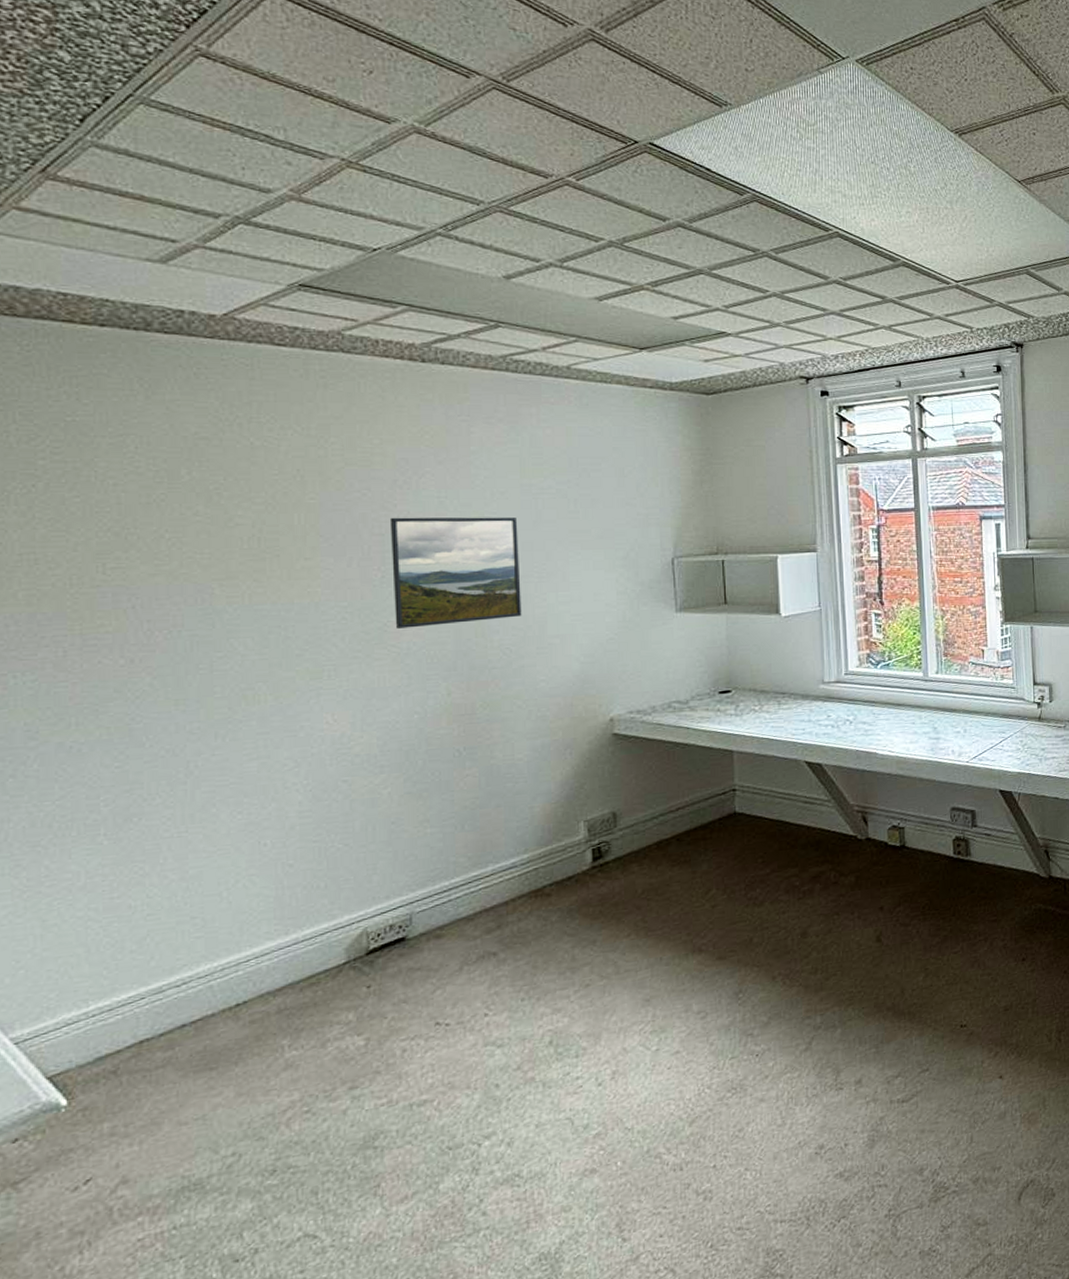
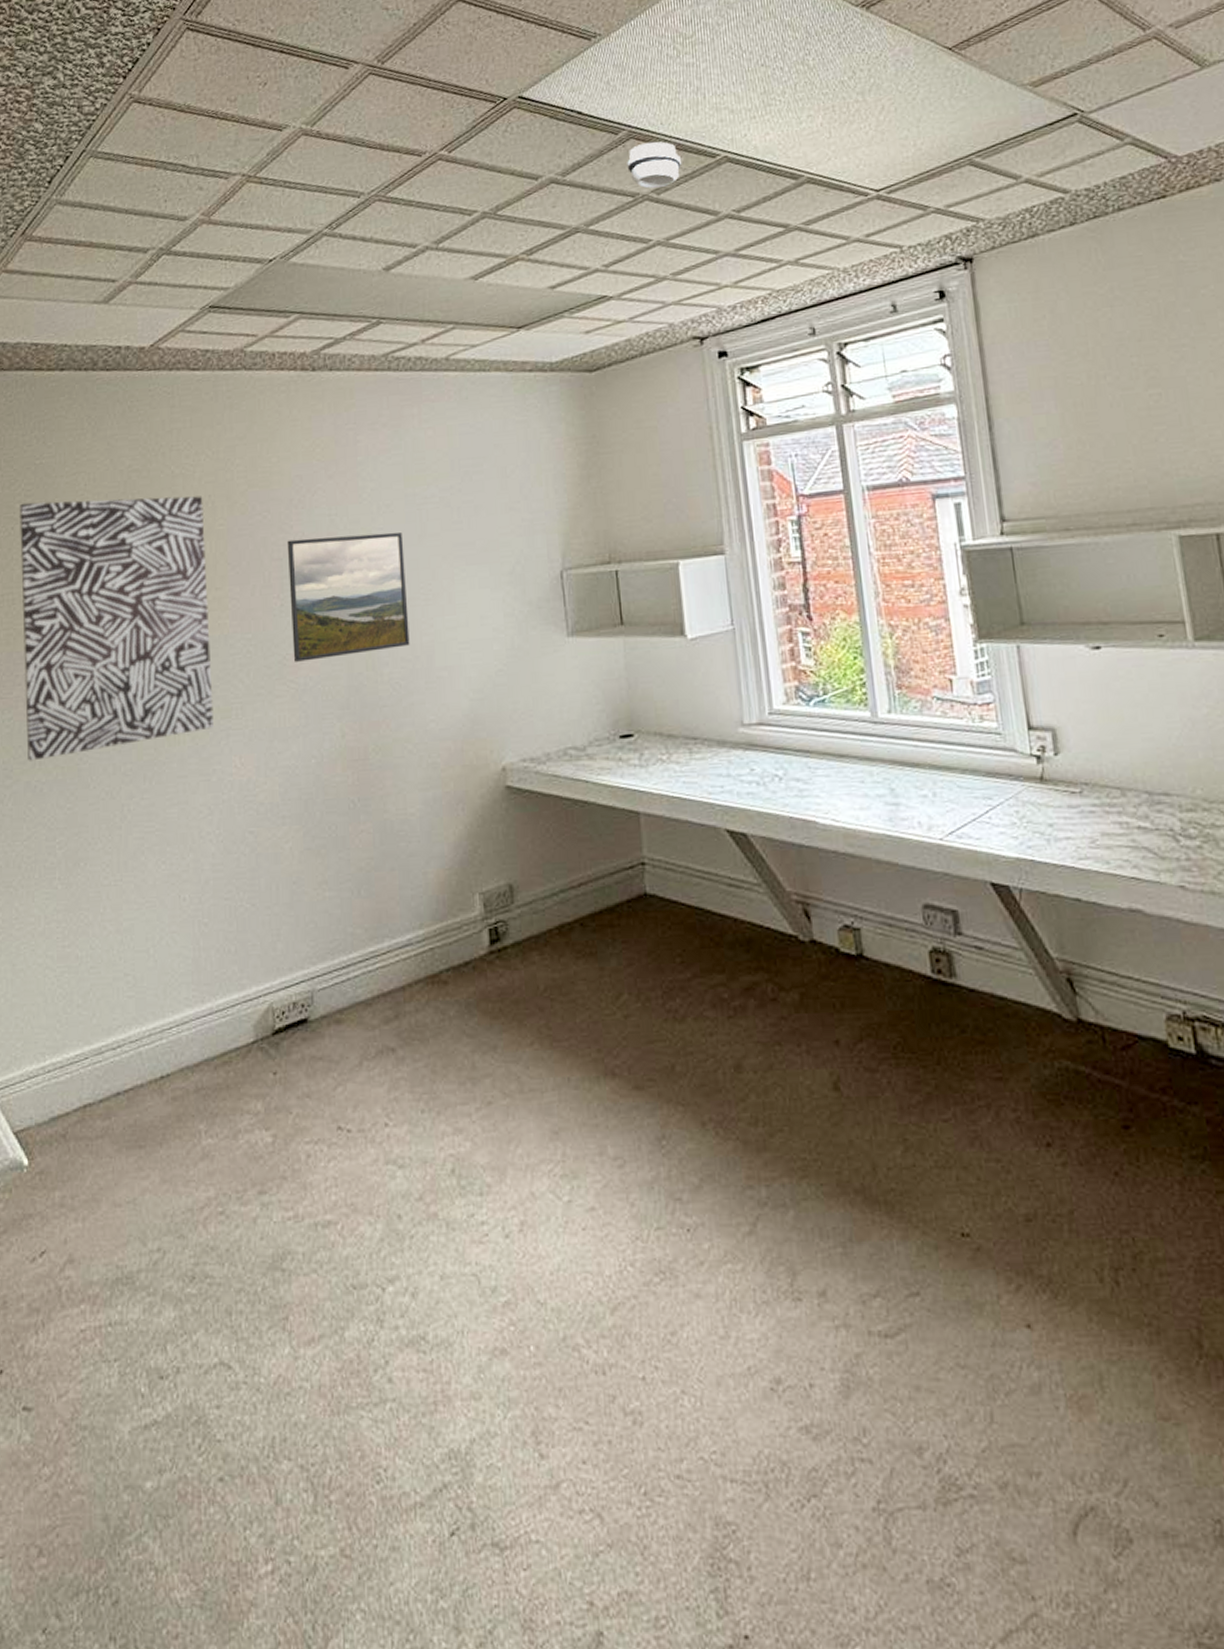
wall art: none [42,460,301,722] -> present [19,496,213,761]
smoke detector: none [750,207,799,249] -> present [627,141,682,189]

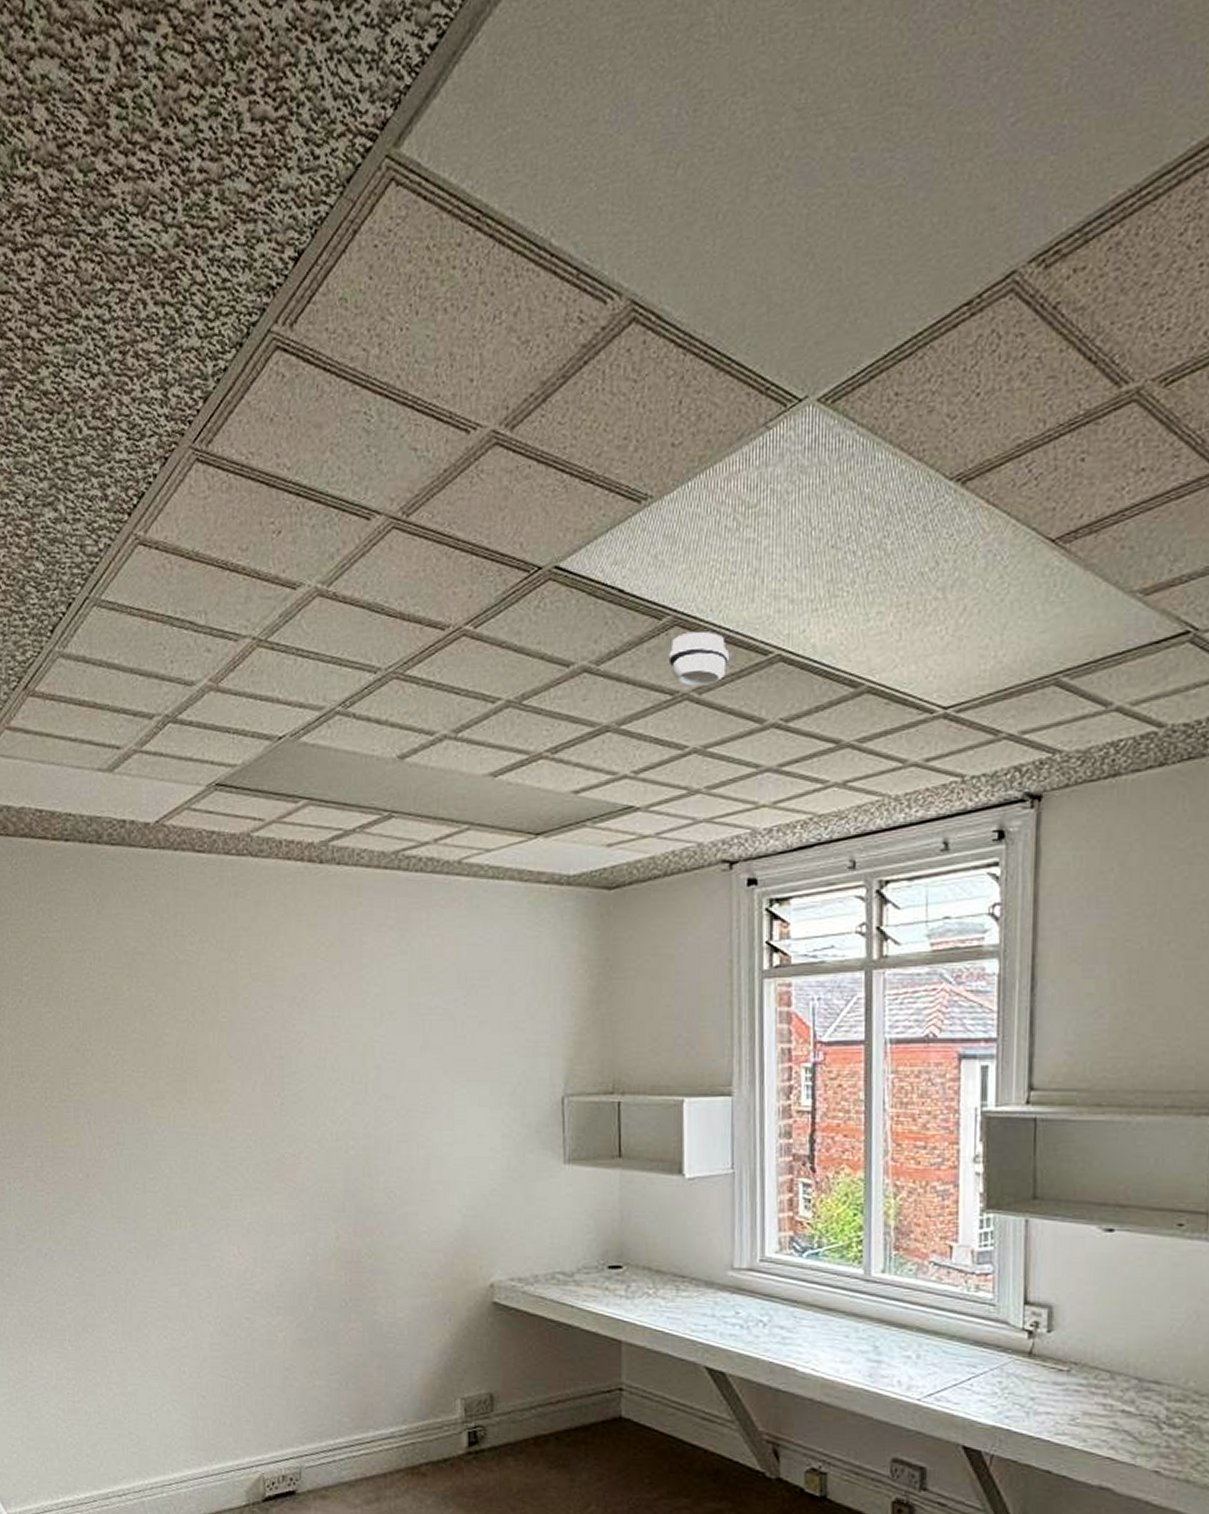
wall art: present [19,496,213,761] -> none [26,976,213,1230]
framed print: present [287,532,410,662] -> none [288,1039,407,1162]

